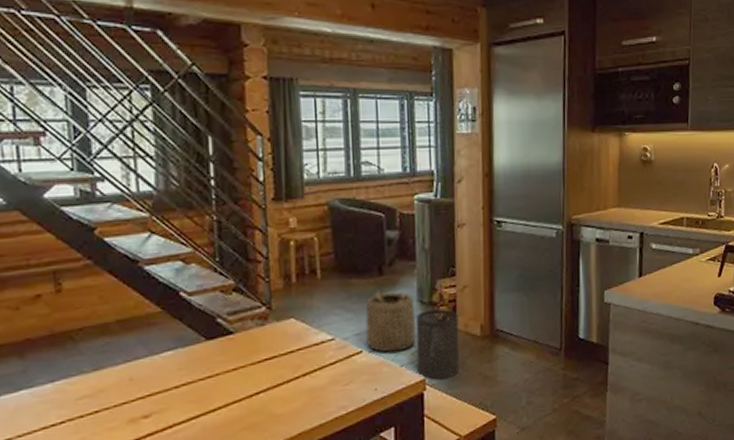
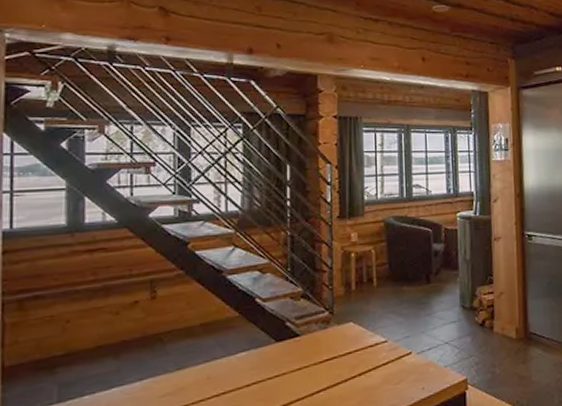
basket: present [365,290,416,353] -> none [414,296,459,354]
trash can: present [416,309,460,380] -> none [459,313,498,380]

